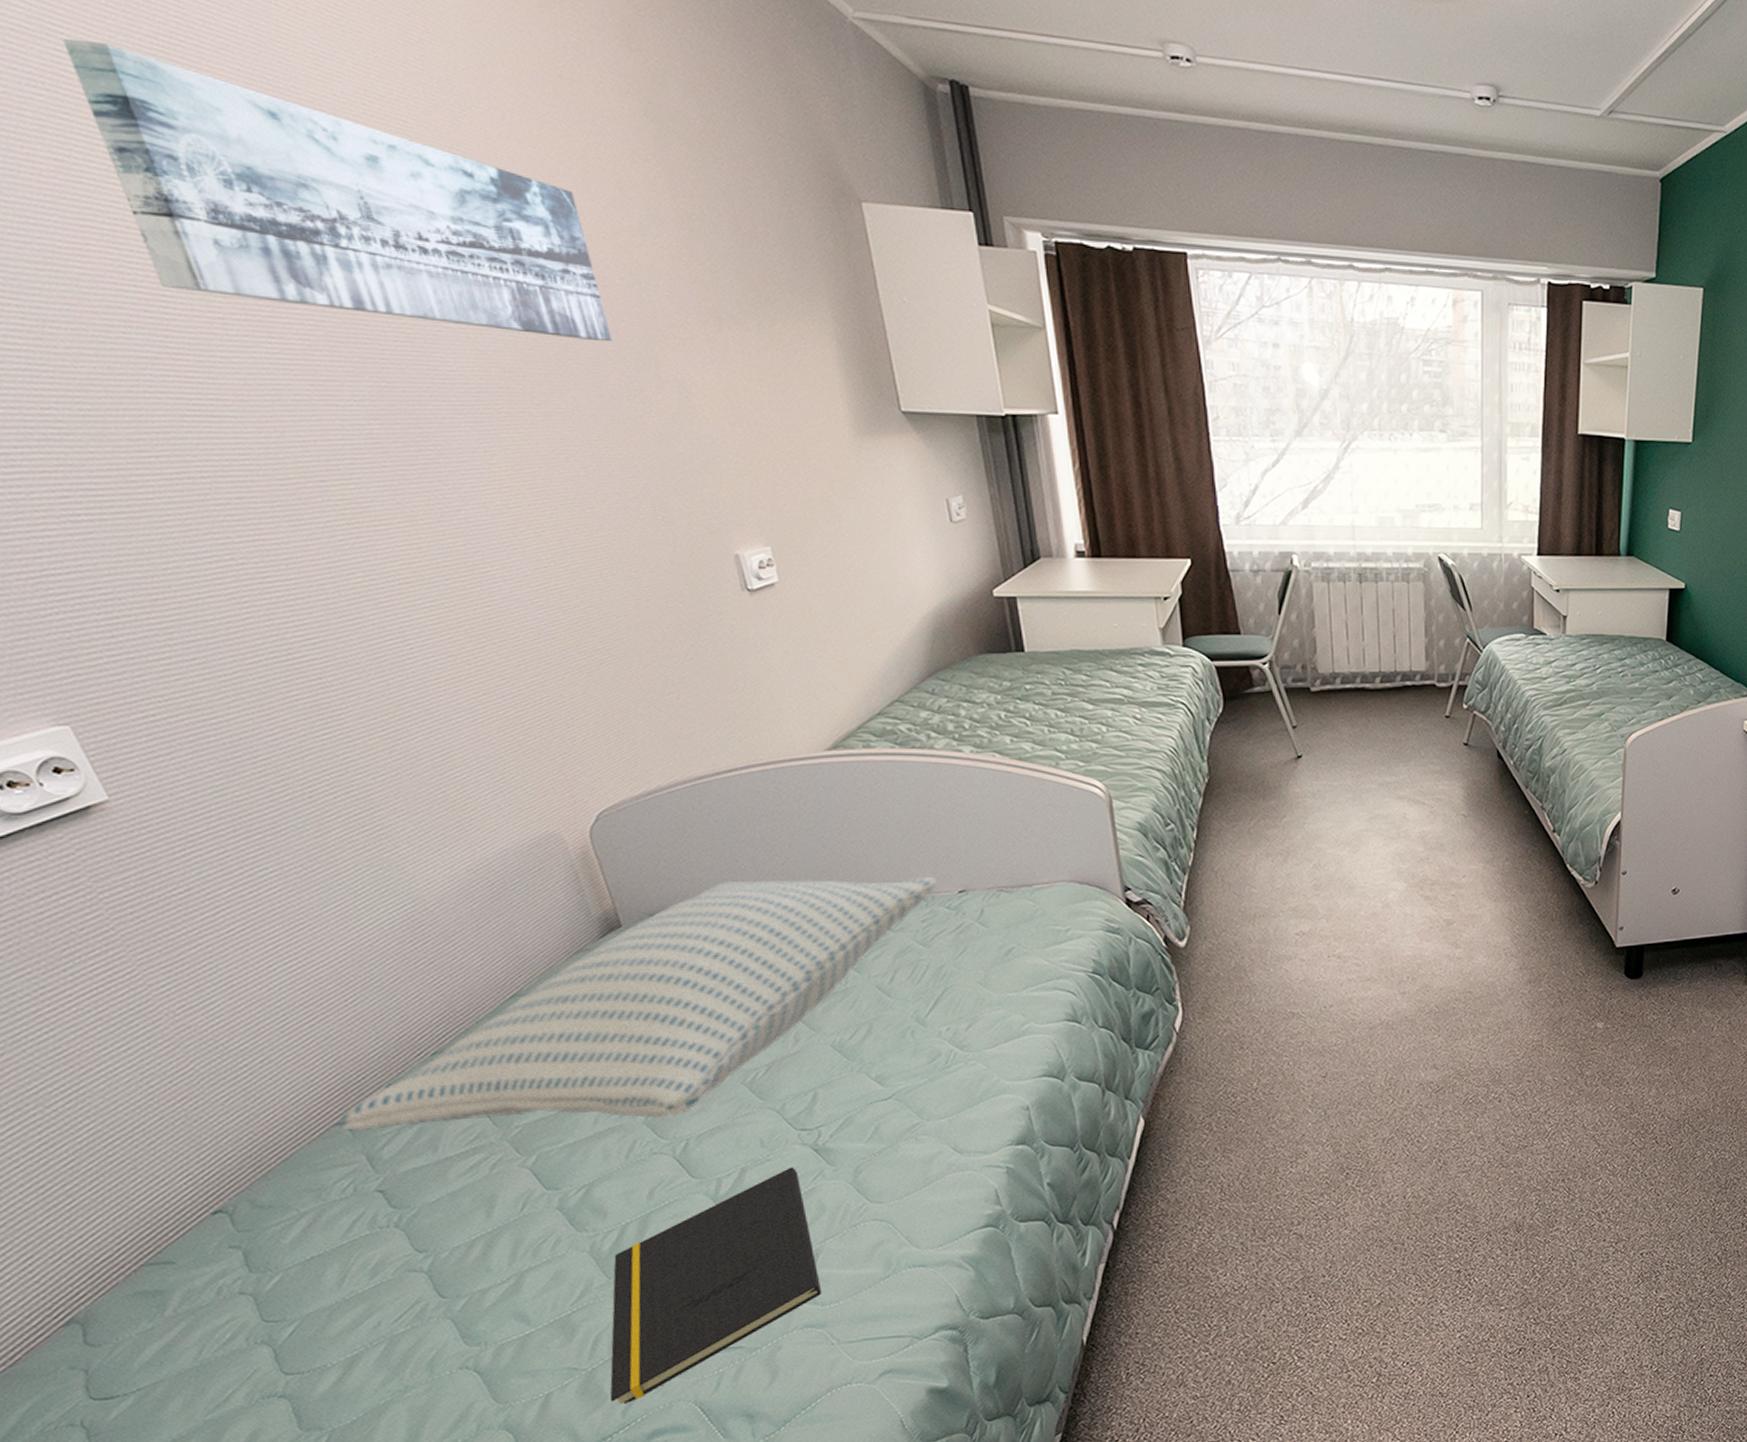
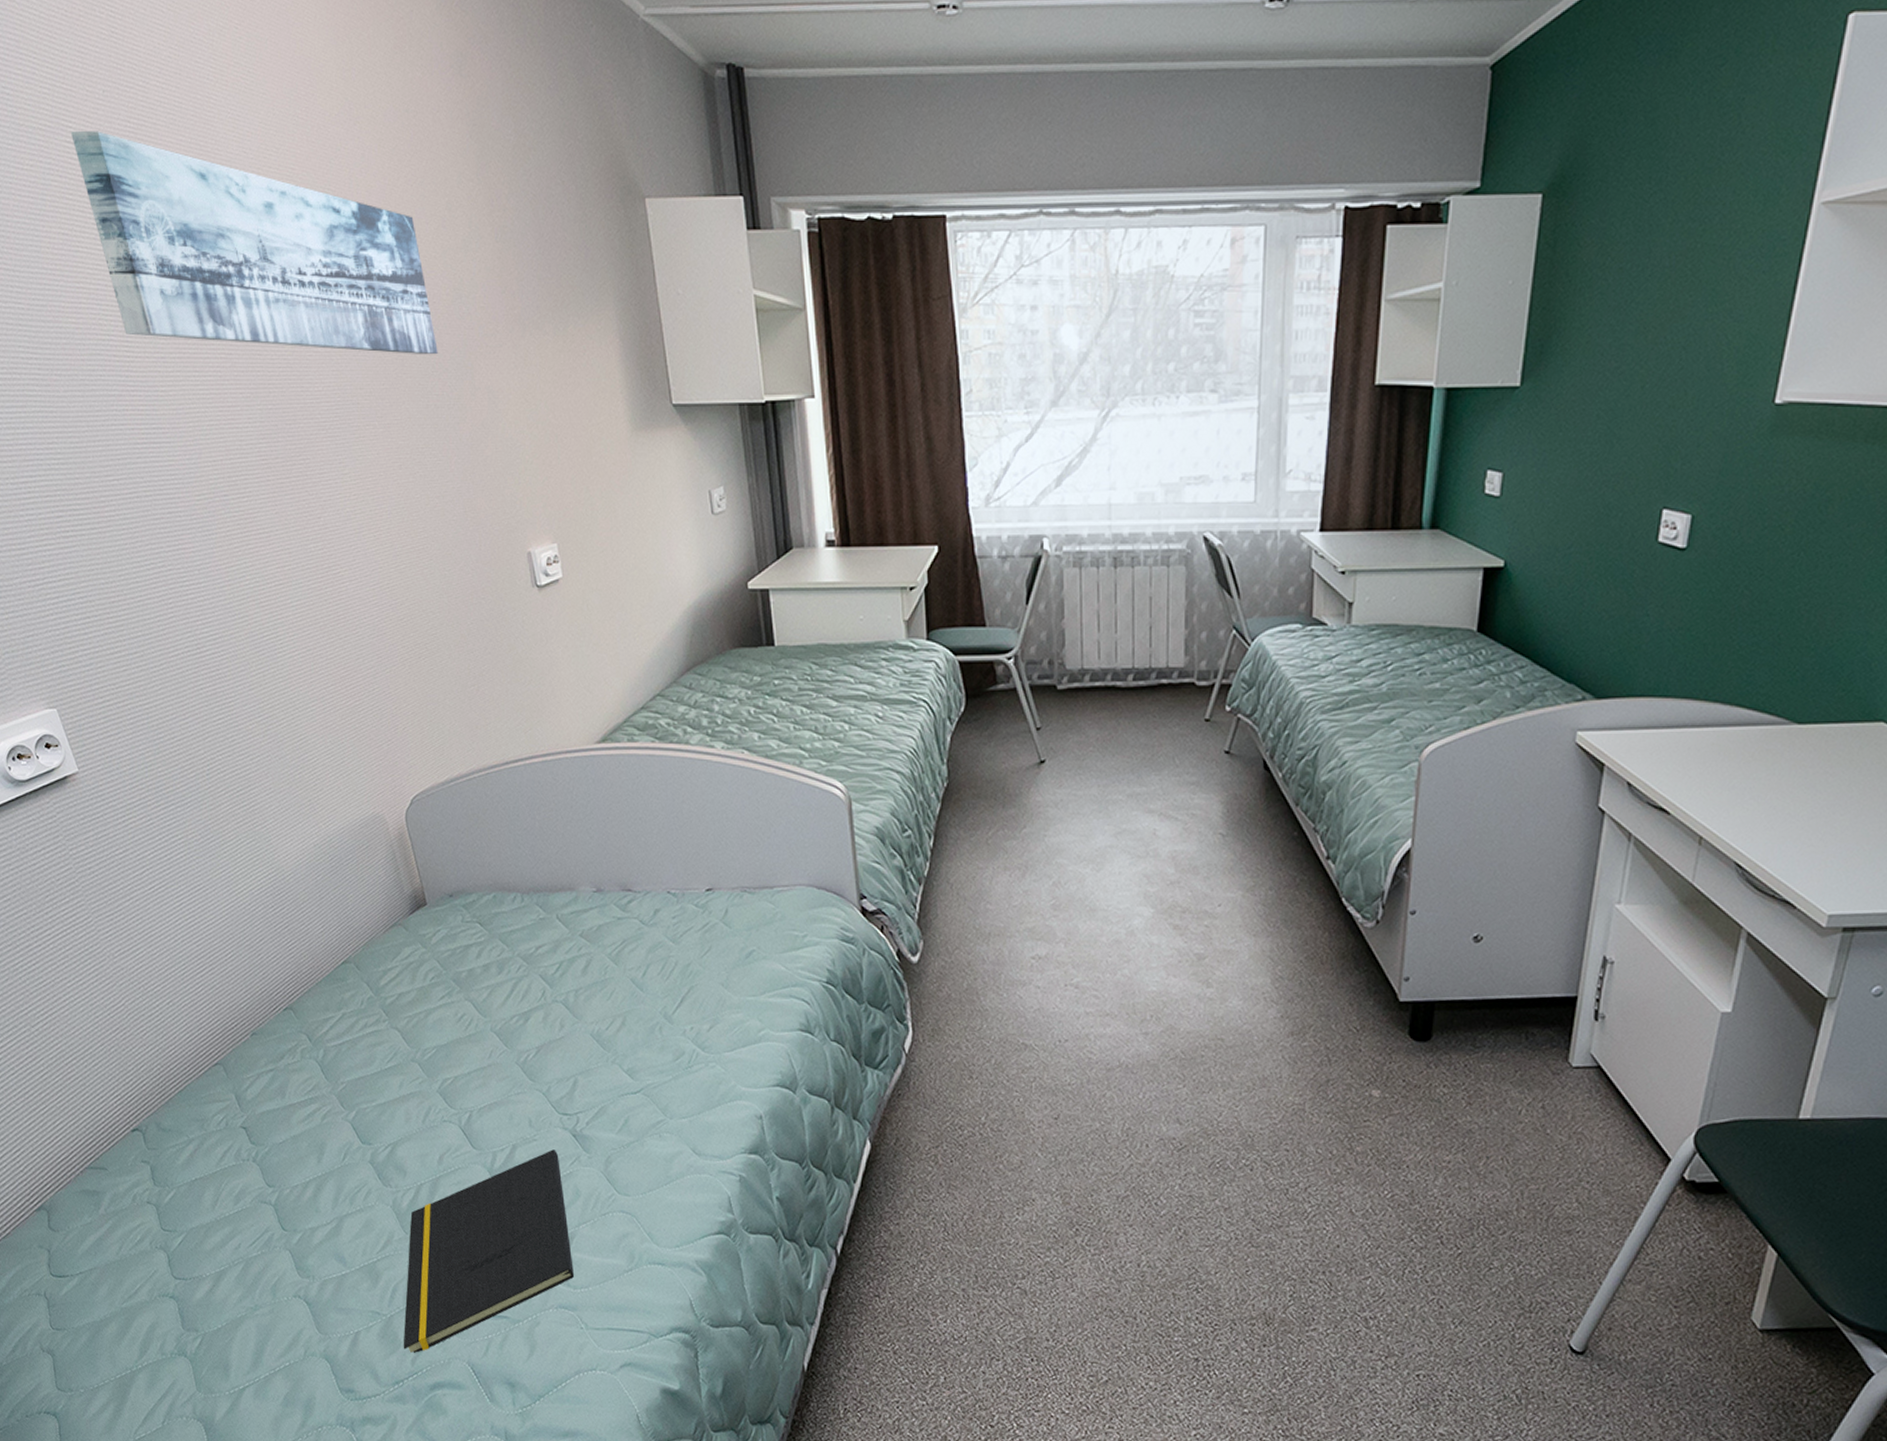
pillow: present [337,876,937,1132] -> none [217,866,687,1088]

